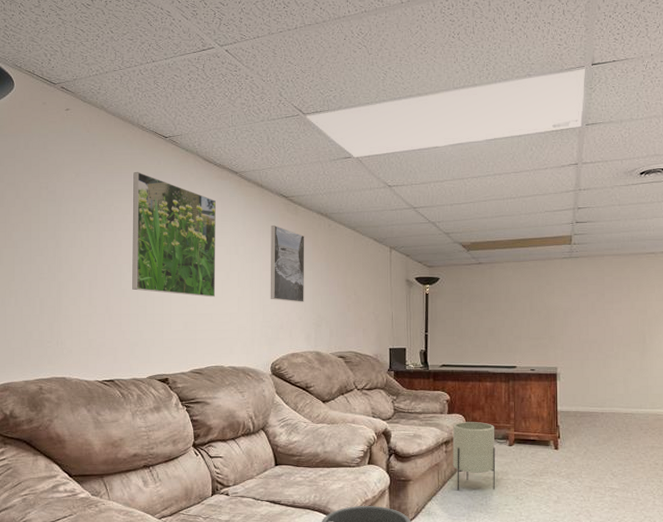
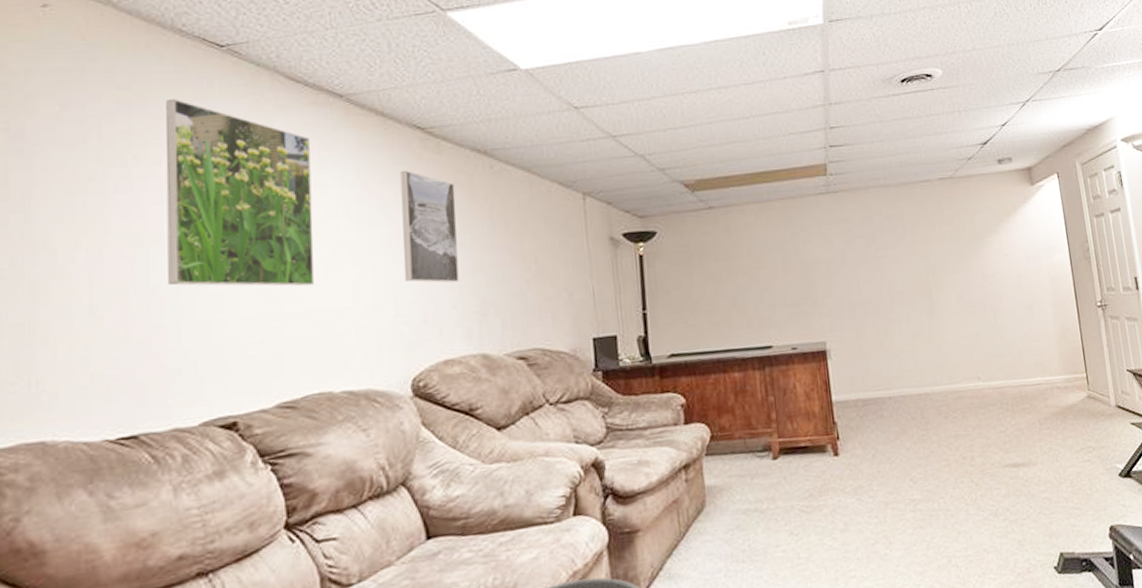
planter: present [452,421,496,491] -> none [693,430,760,536]

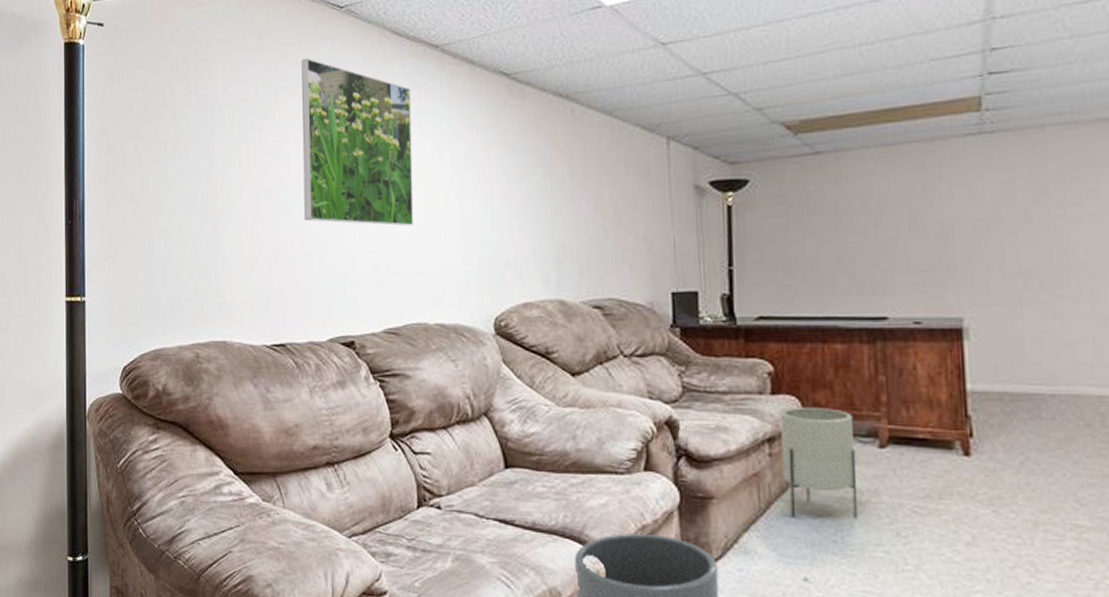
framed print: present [400,171,459,283] -> none [487,117,539,228]
planter: none [693,430,760,536] -> present [780,406,858,518]

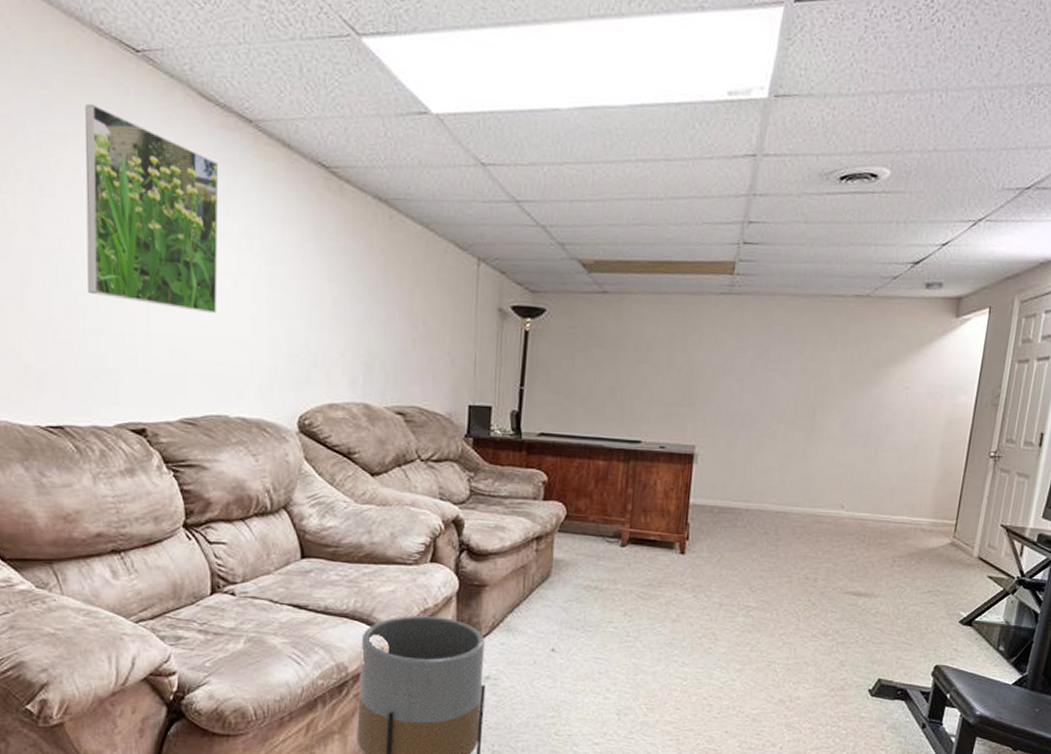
planter: present [780,406,858,518] -> none [544,511,604,602]

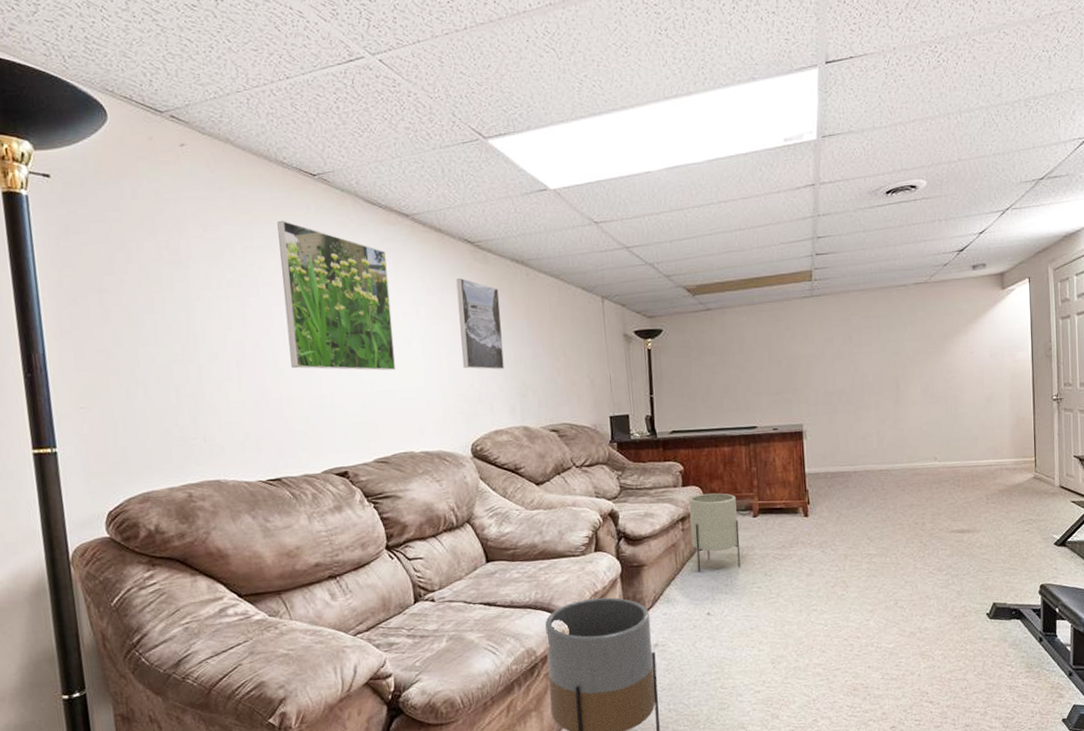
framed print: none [299,210,353,330] -> present [456,278,504,370]
planter: none [544,511,604,602] -> present [688,493,740,572]

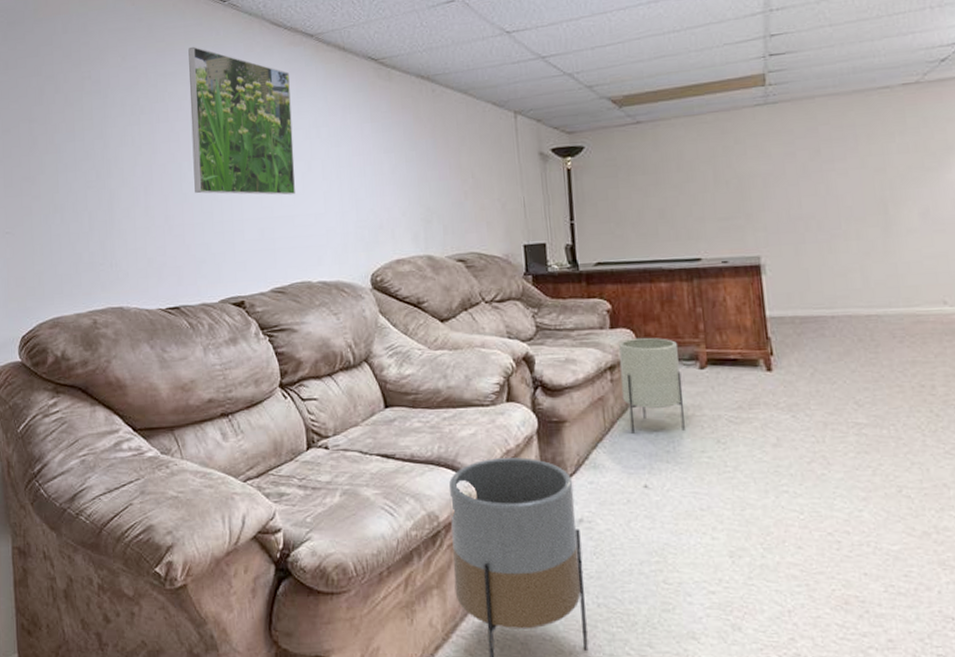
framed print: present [456,278,504,370] -> none [359,97,408,193]

